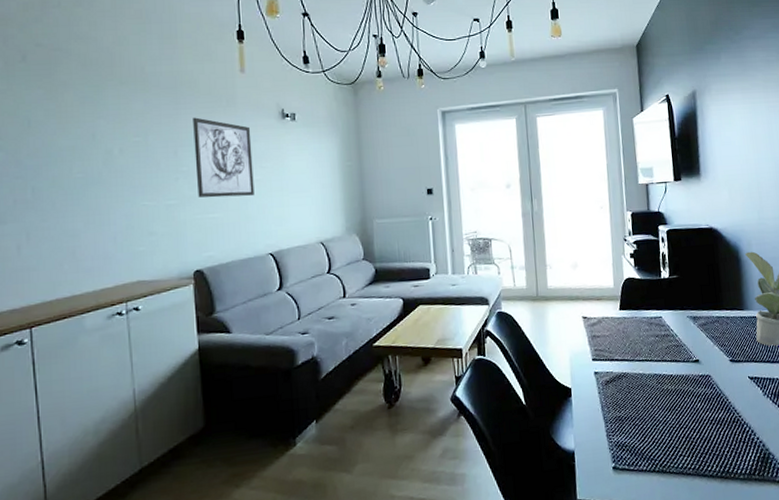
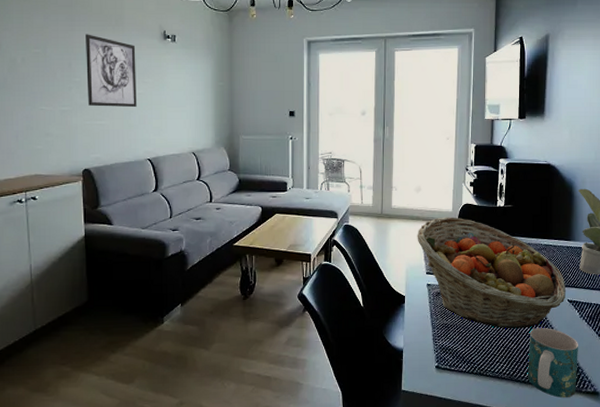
fruit basket: none [578,293,746,416] -> present [417,217,566,329]
mug: none [712,410,770,491] -> present [528,327,578,398]

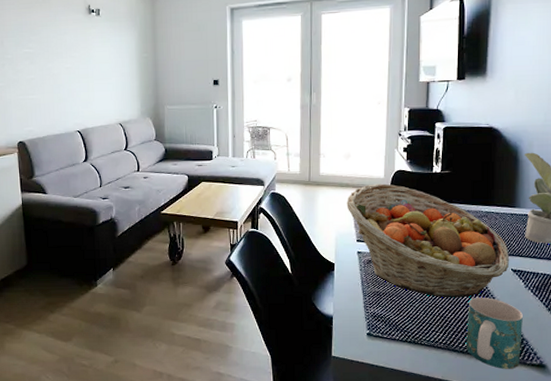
wall art: present [86,34,137,108] -> none [15,12,65,82]

